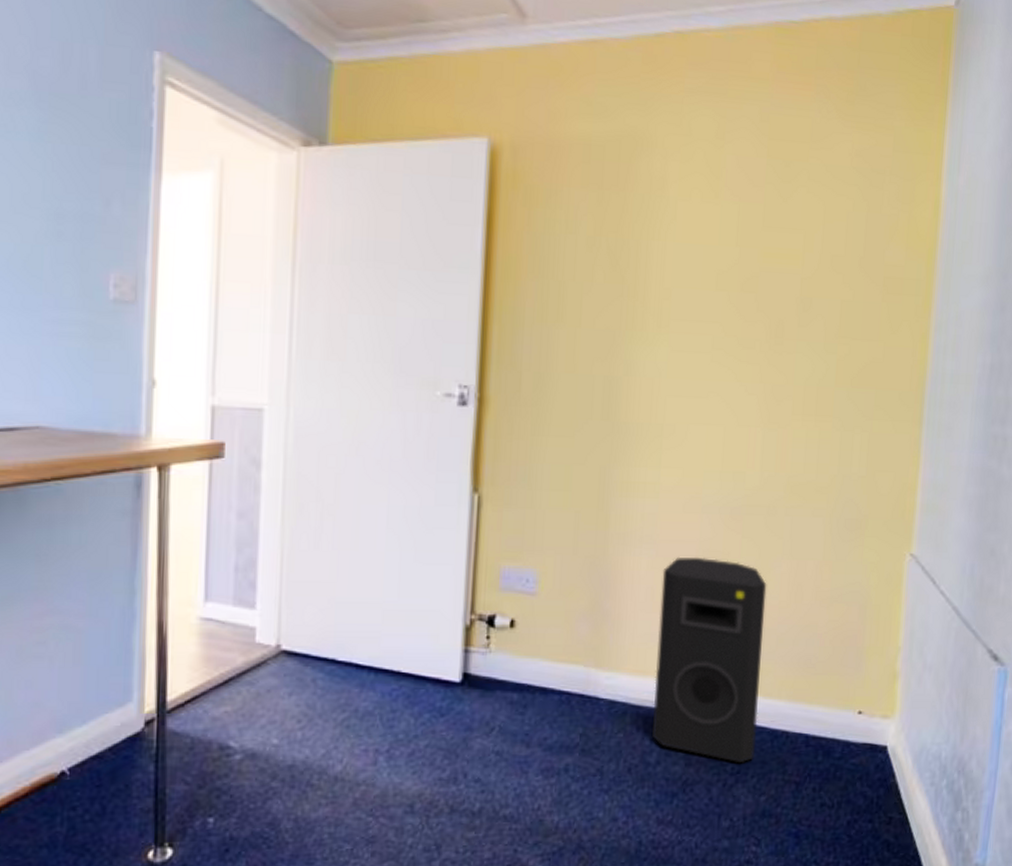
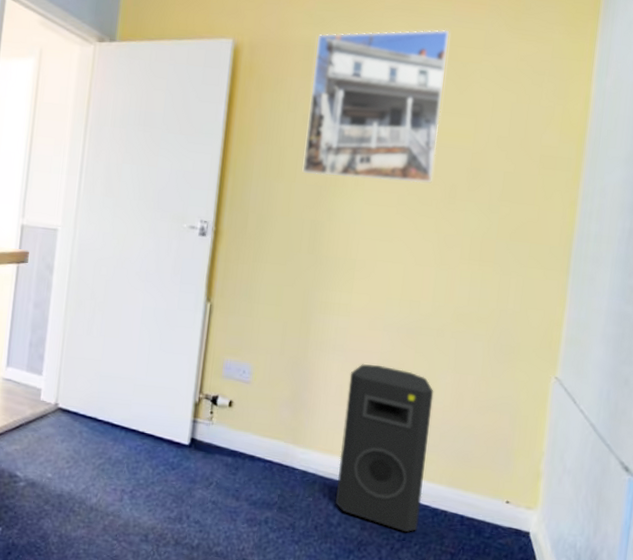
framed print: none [588,117,768,321] -> present [301,29,450,184]

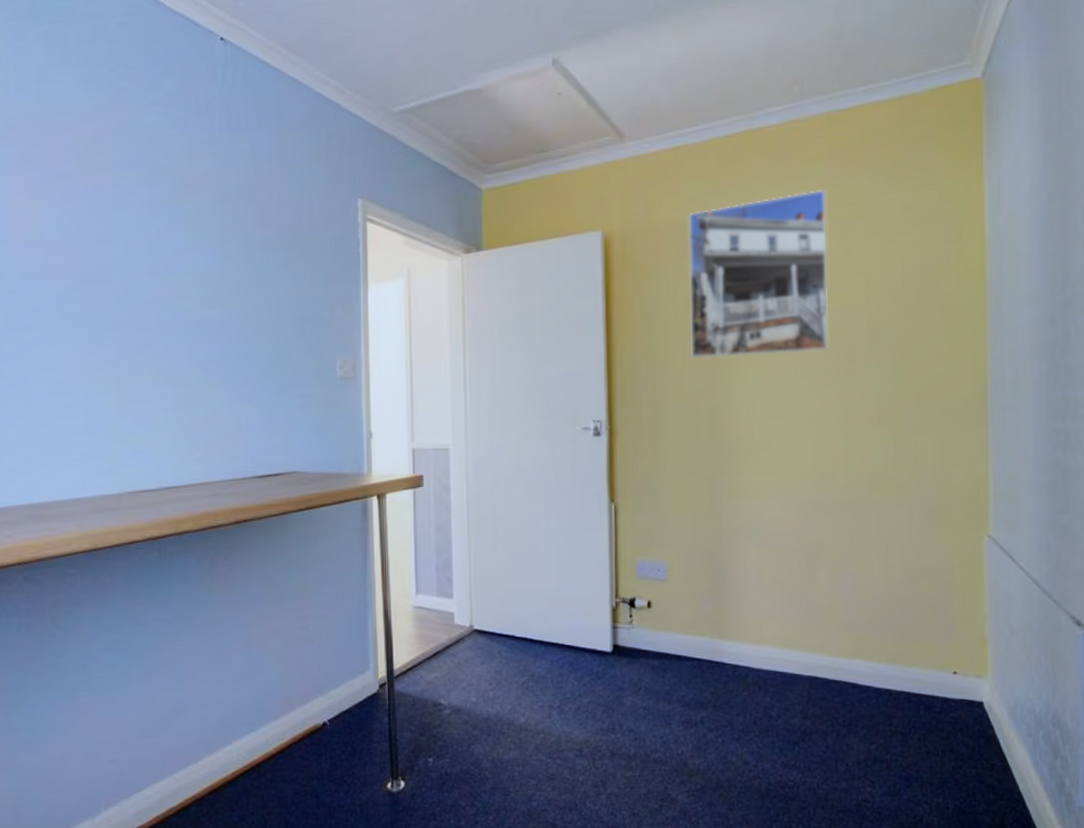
speaker: present [335,363,434,533] -> none [769,545,863,717]

